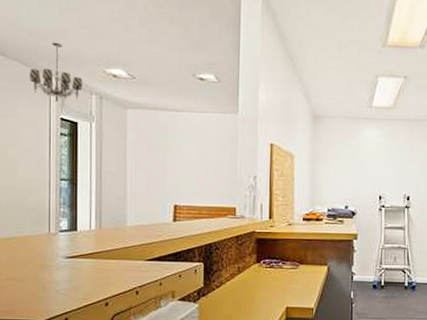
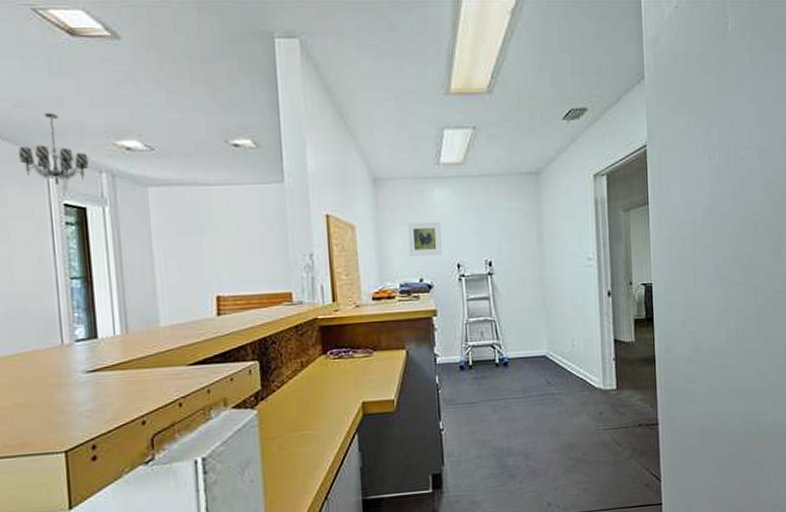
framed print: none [338,156,367,186] -> present [408,222,442,256]

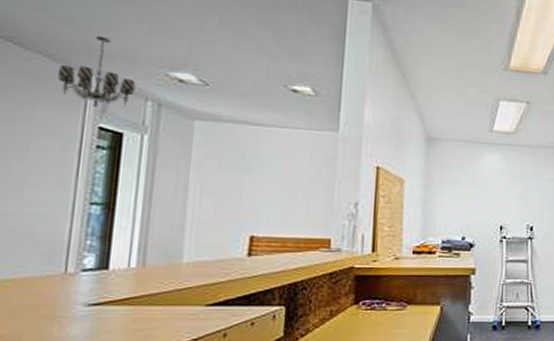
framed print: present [408,222,442,256] -> none [455,182,487,216]

